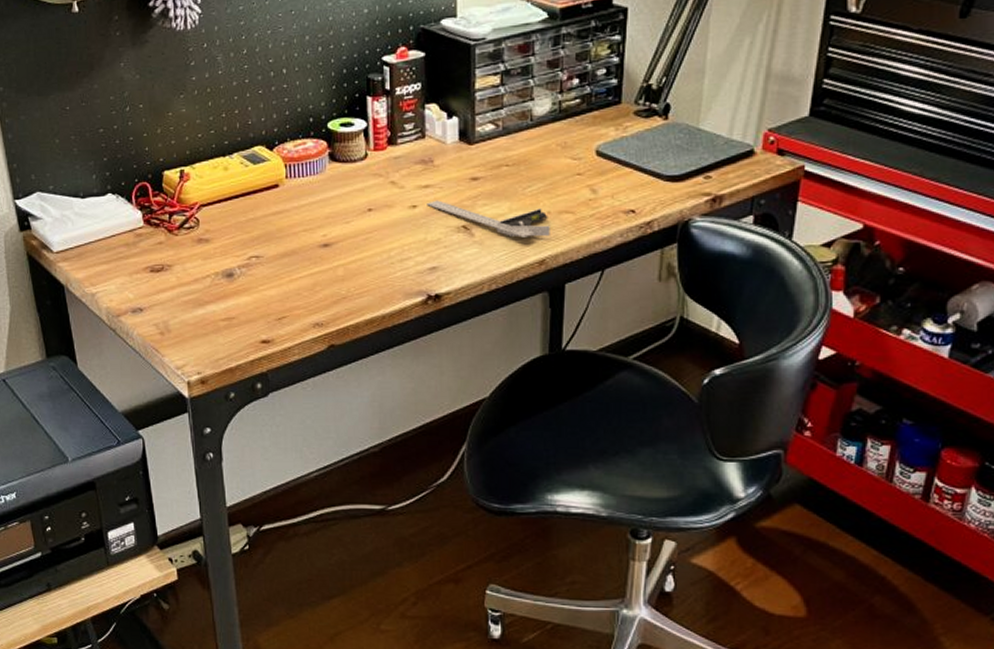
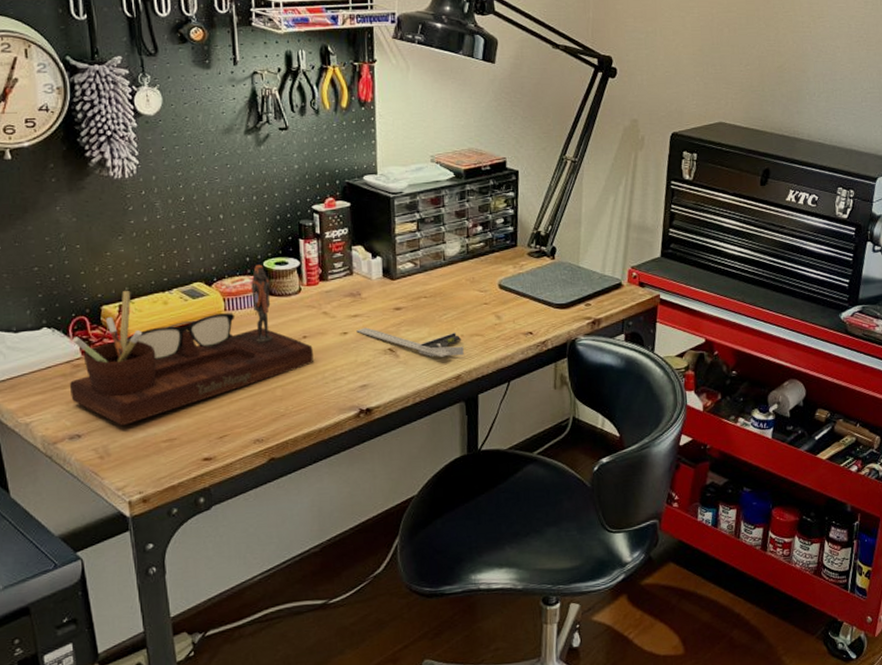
desk organizer: none [132,126,379,300] -> present [69,264,313,425]

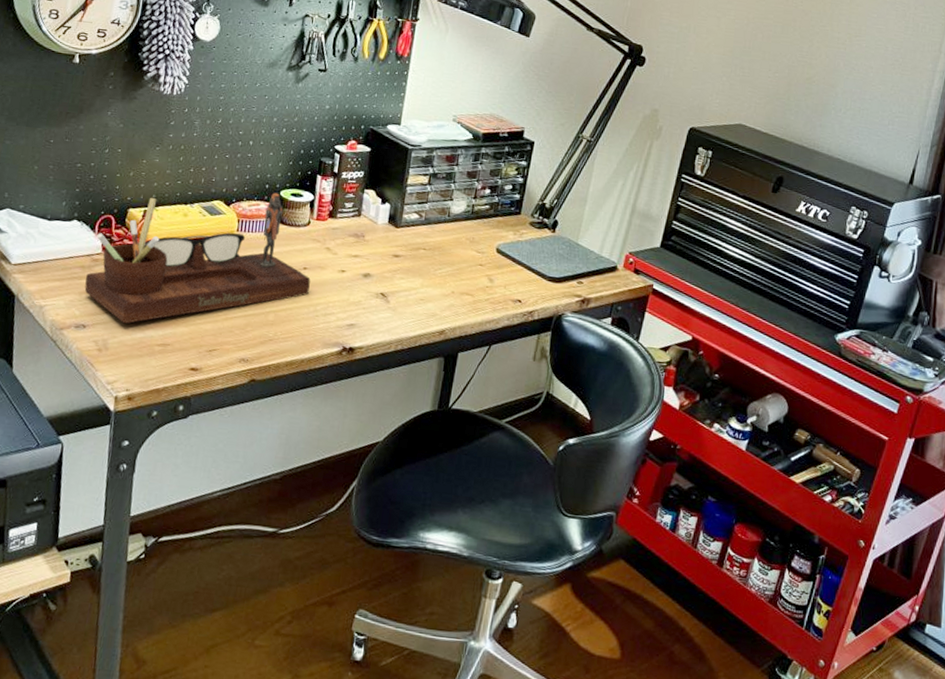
combination square: present [356,327,464,357] -> none [354,268,452,312]

